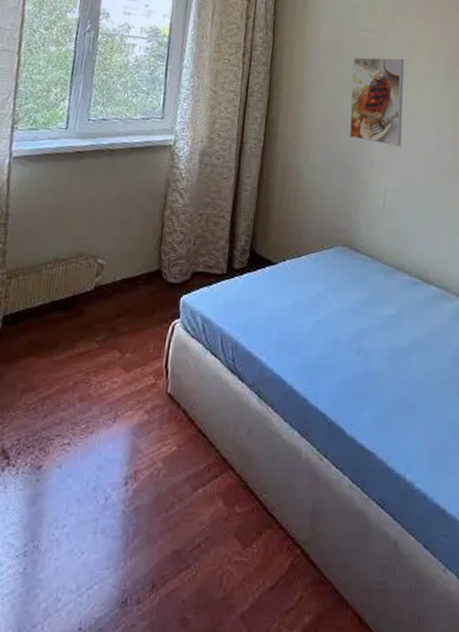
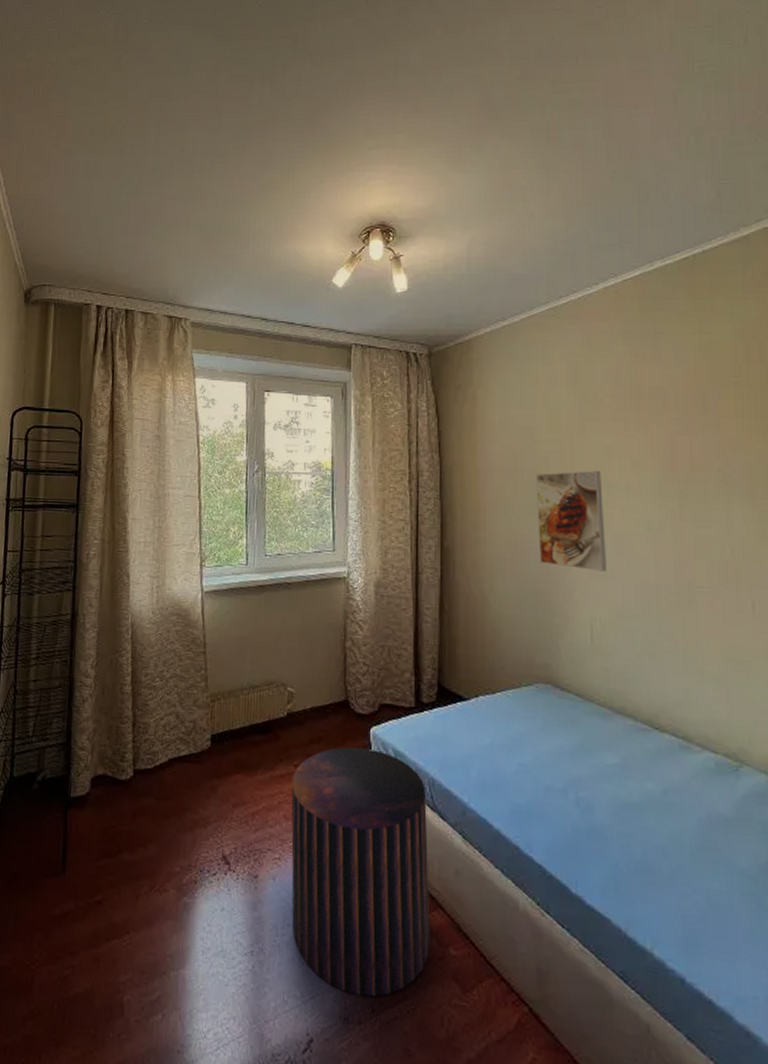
pouf: none [75,317,229,575] -> present [291,746,431,997]

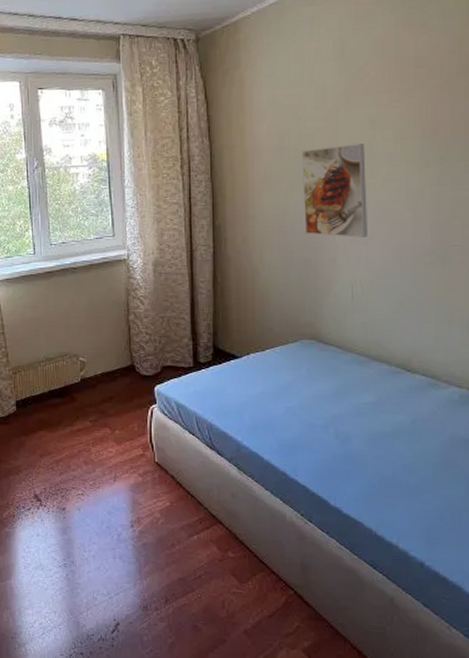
pouf: present [291,746,431,997] -> none [88,402,212,591]

